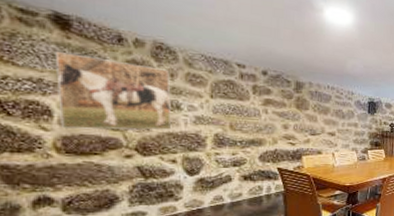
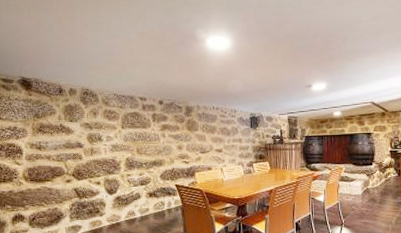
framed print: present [55,50,172,130] -> none [23,105,96,162]

